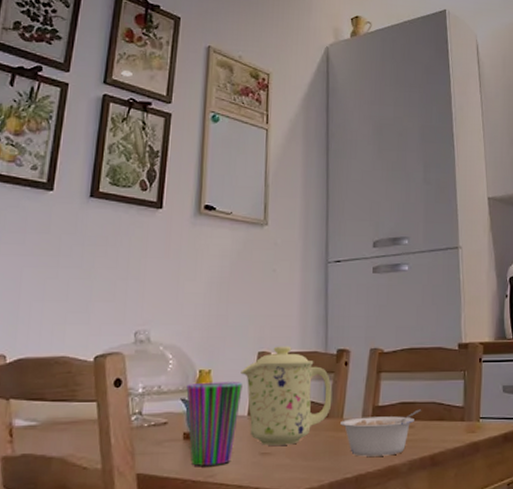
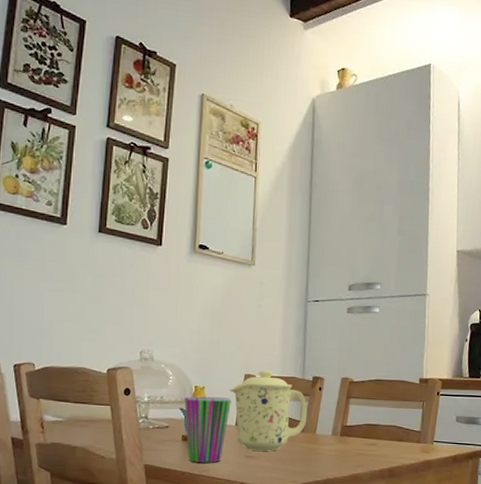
legume: present [340,409,421,457] -> none [313,430,383,466]

